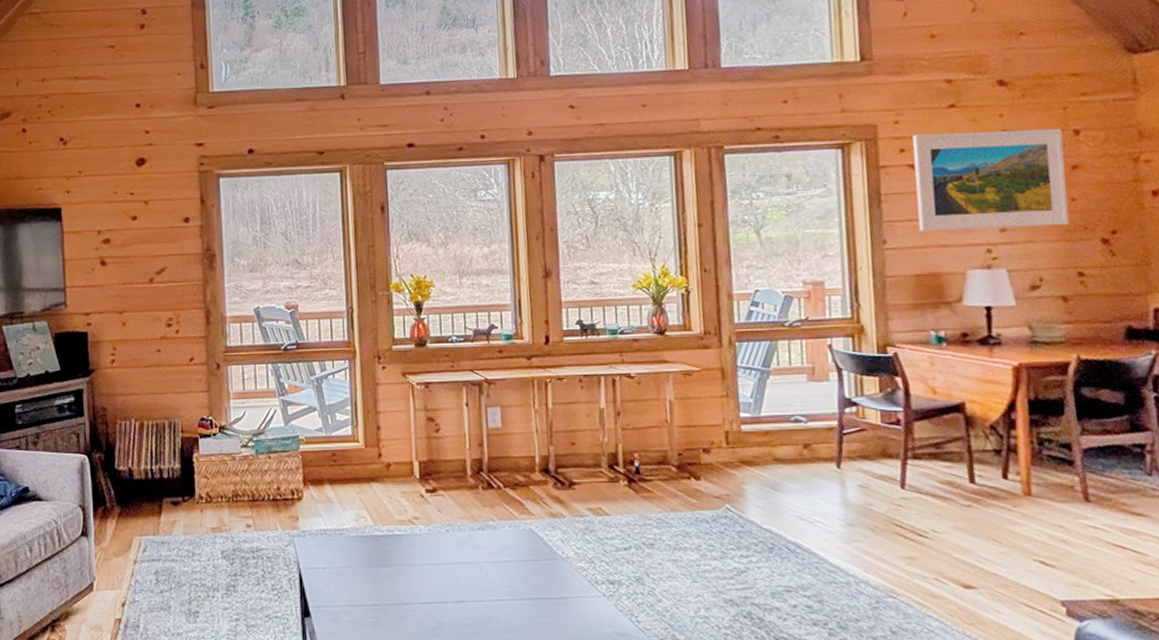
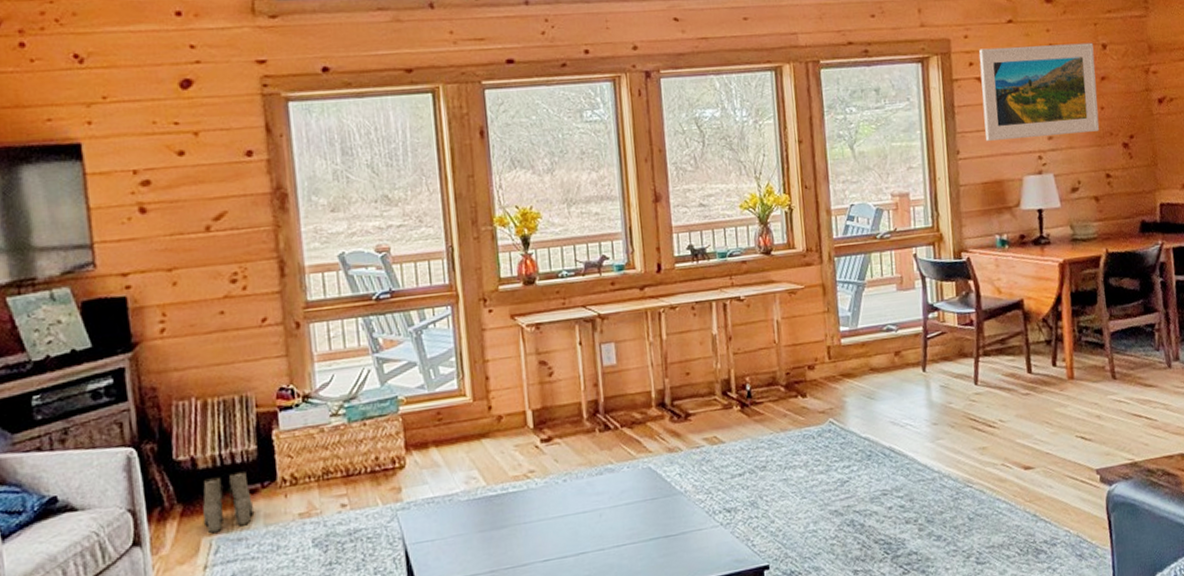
boots: none [136,485,175,535] -> present [203,471,253,534]

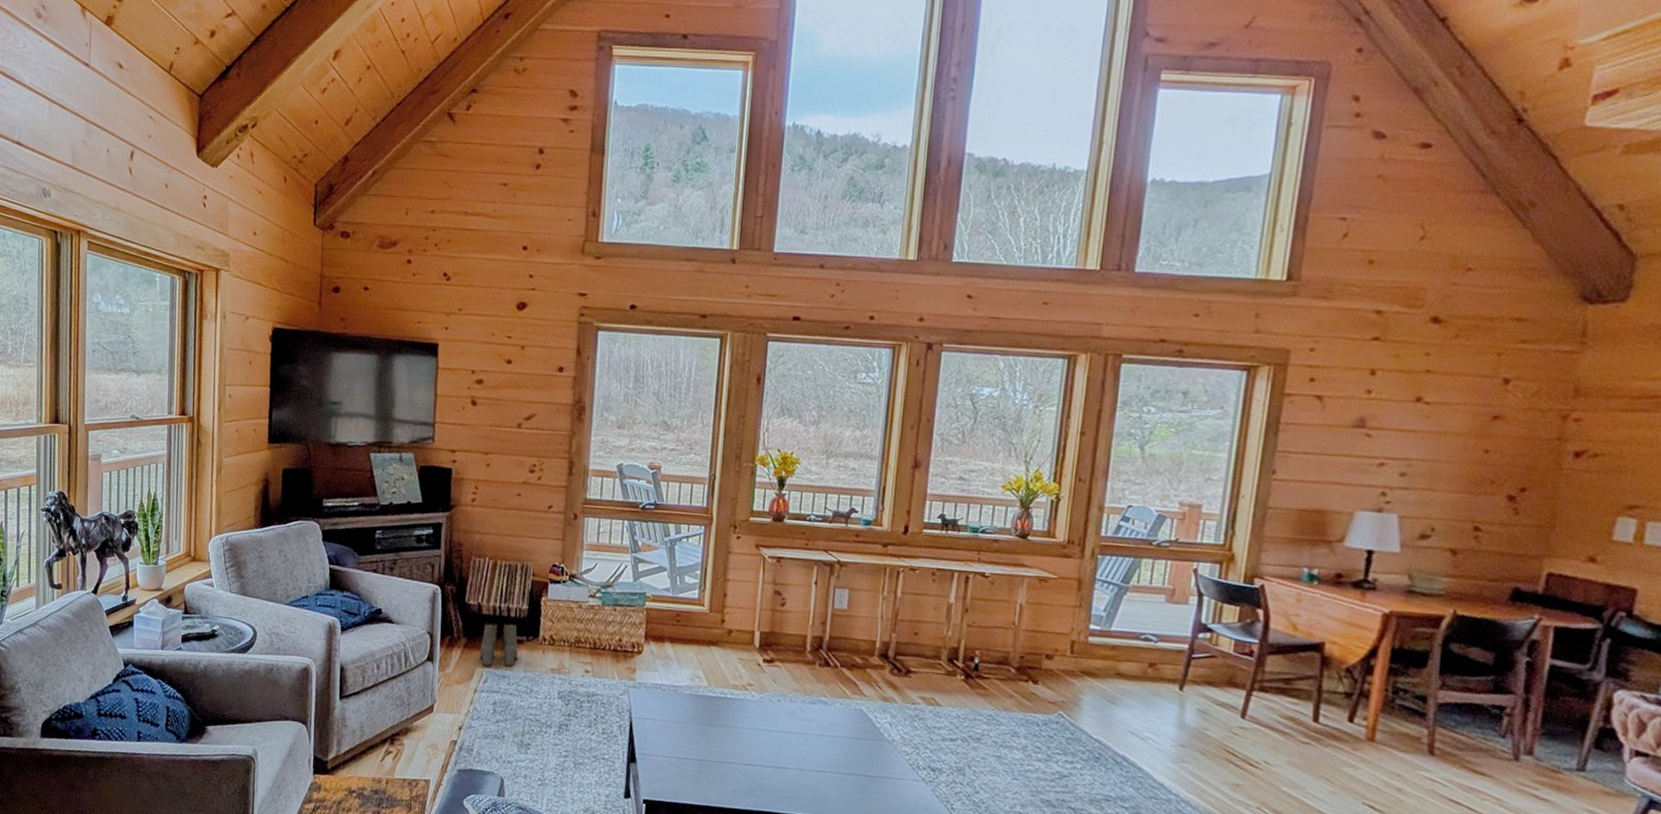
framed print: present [979,42,1100,141] -> none [1313,365,1490,476]

